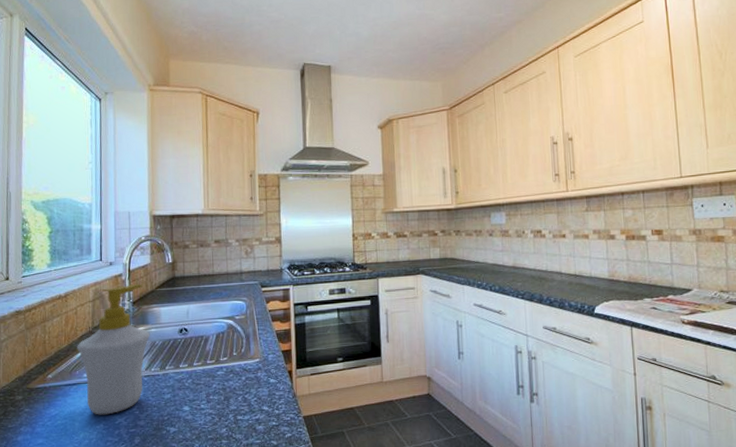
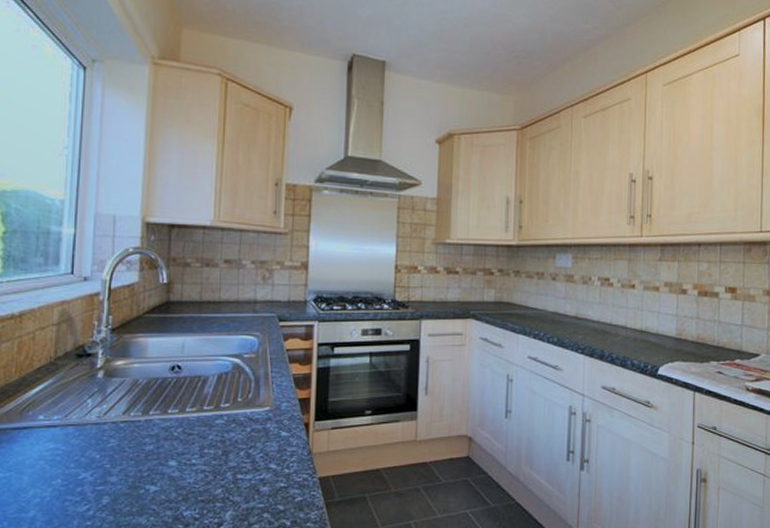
soap bottle: present [77,284,150,415] -> none [32,307,132,468]

